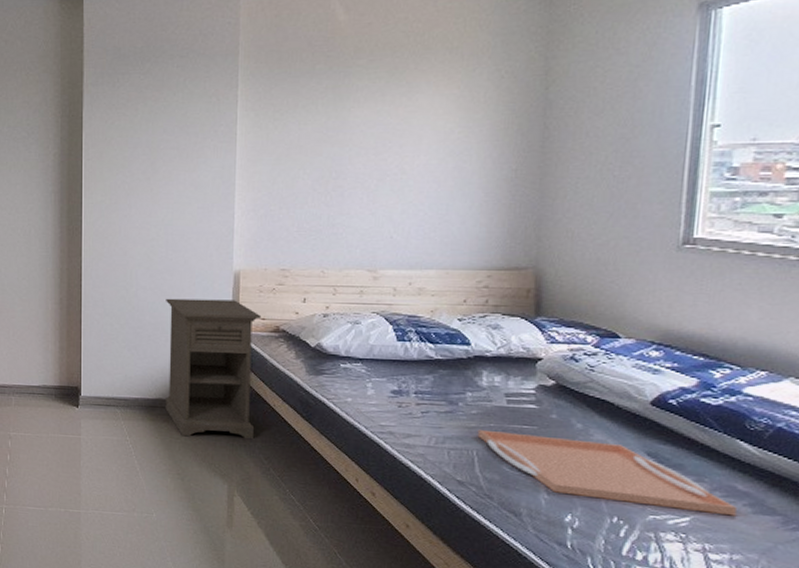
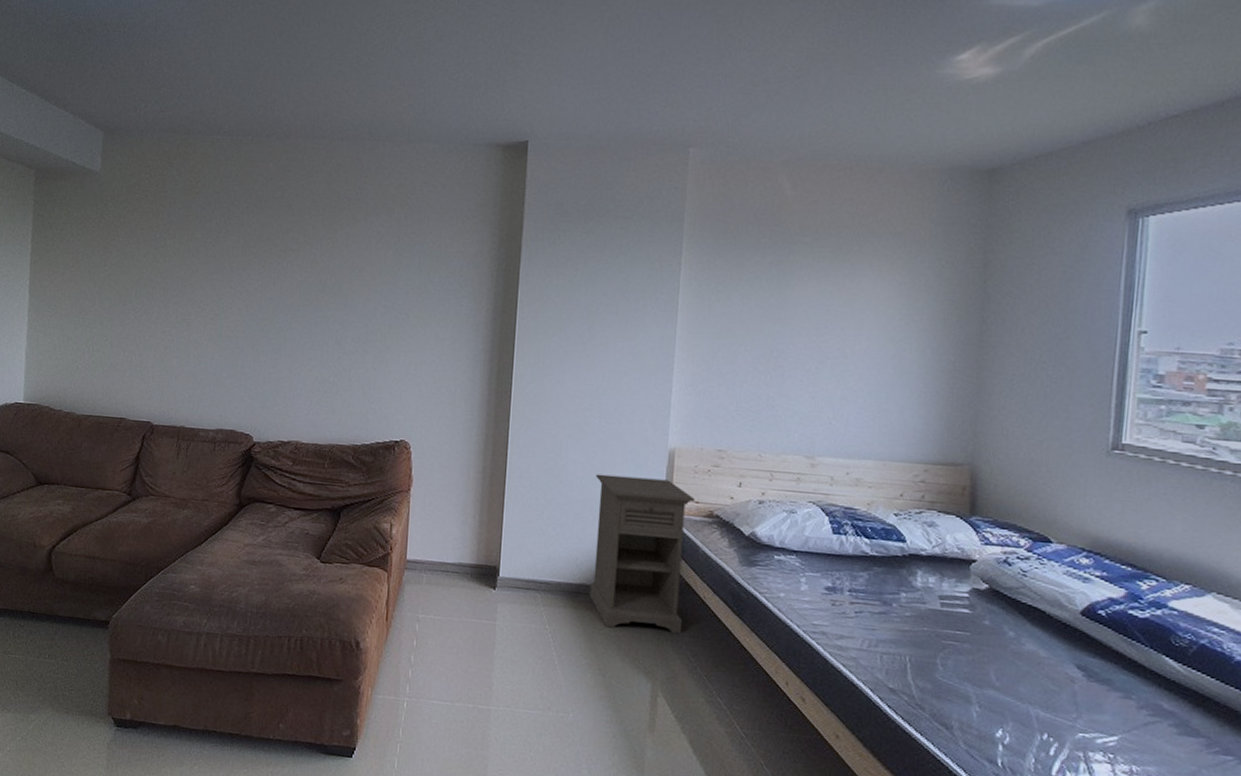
serving tray: present [477,429,738,516] -> none [910,633,1164,737]

